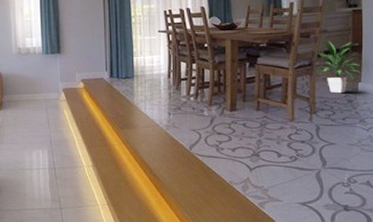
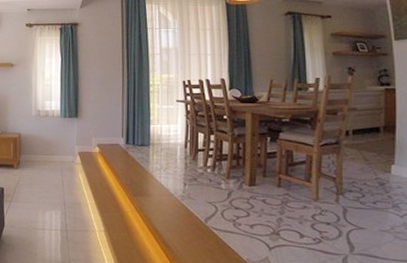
indoor plant: present [314,41,363,93] -> none [341,119,396,175]

